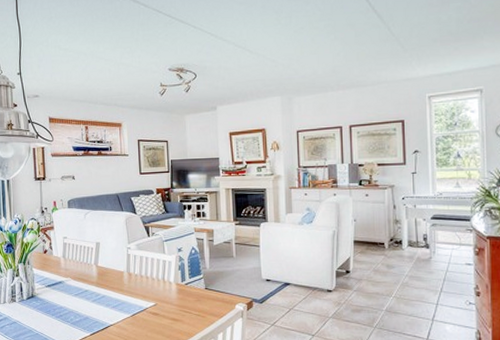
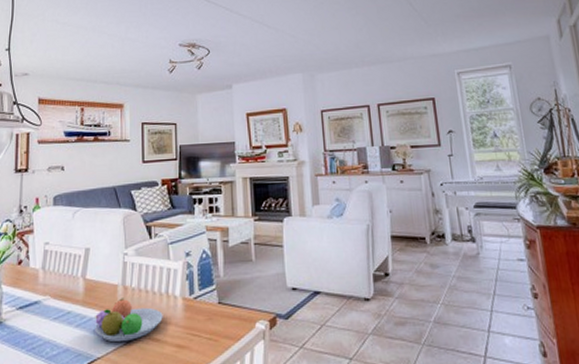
fruit bowl: none [107,281,161,315] -> present [95,298,163,343]

